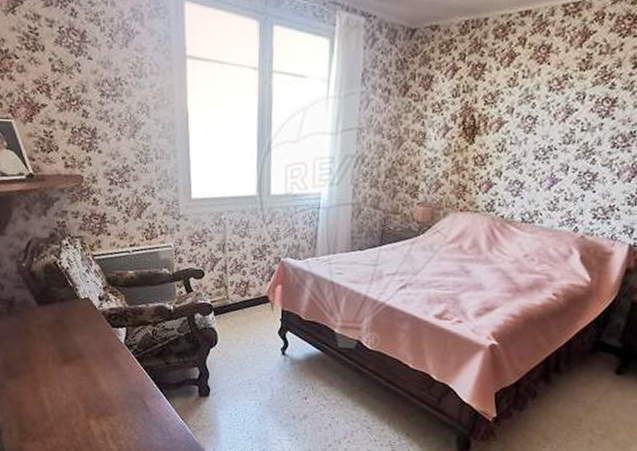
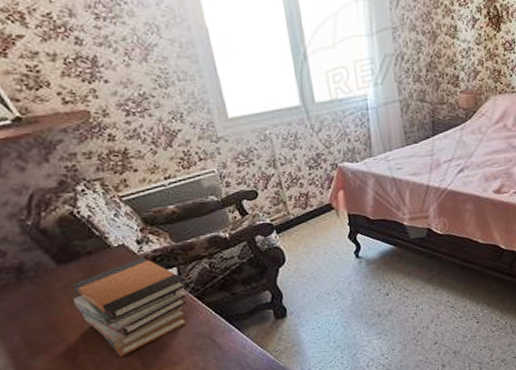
book stack: none [44,312,131,397] -> present [72,257,188,357]

